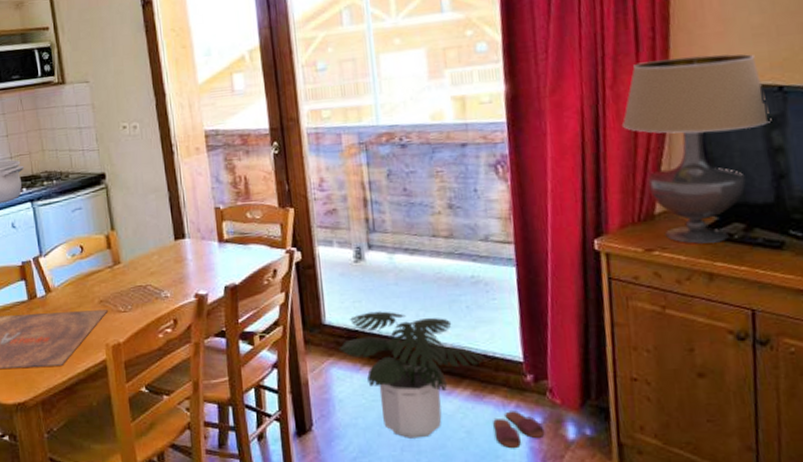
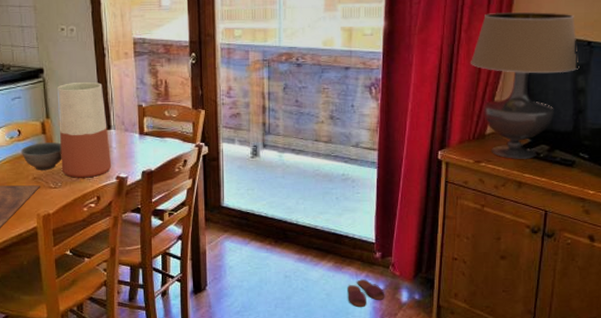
bowl: none [84,257,131,292] -> present [21,142,62,170]
vase: none [121,184,189,299] -> present [56,81,112,178]
potted plant: present [338,311,487,438] -> none [232,198,347,298]

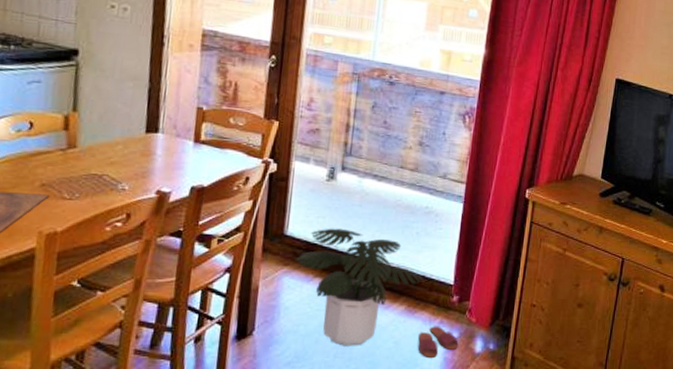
bowl: present [21,142,62,170] -> none [28,140,89,176]
vase: present [56,81,112,178] -> none [83,71,155,190]
potted plant: none [232,198,347,298] -> present [294,228,424,346]
table lamp: present [470,12,579,160] -> none [563,55,661,205]

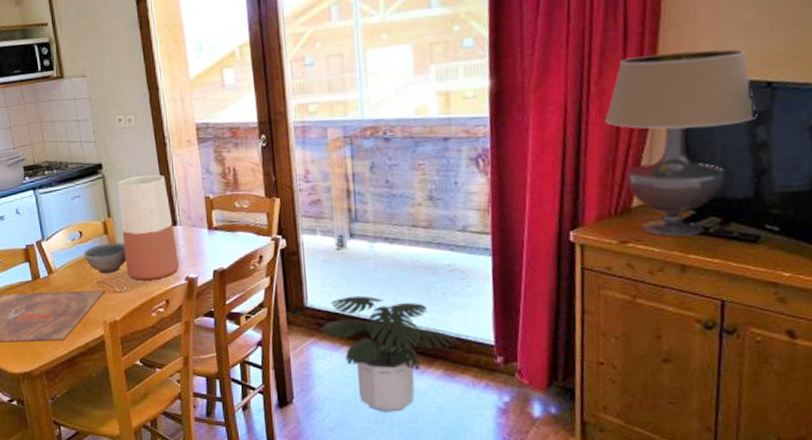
bowl: none [28,140,89,176] -> present [83,242,127,274]
vase: none [83,71,155,190] -> present [117,174,180,281]
slippers: present [418,326,459,357] -> none [463,389,512,423]
table lamp: none [563,55,661,205] -> present [604,49,757,237]

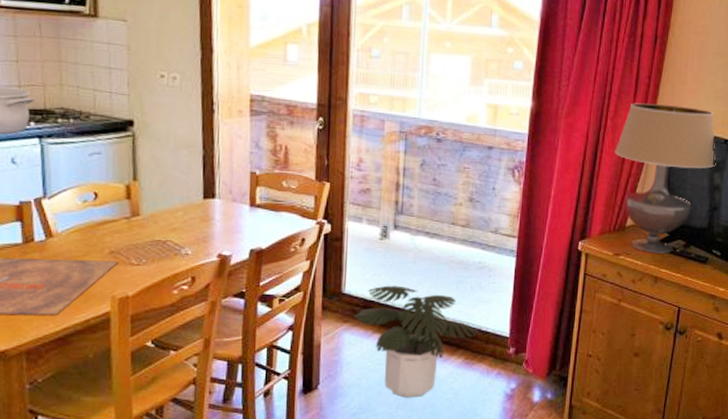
bowl: present [83,242,127,274] -> none [96,209,151,243]
vase: present [117,174,180,281] -> none [148,139,213,255]

